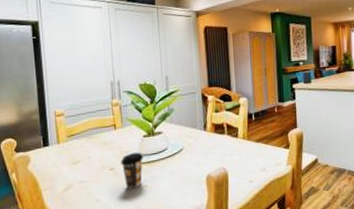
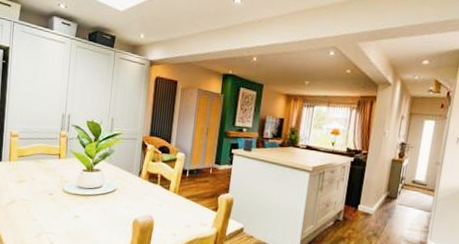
coffee cup: present [121,152,144,190] -> none [59,183,80,217]

